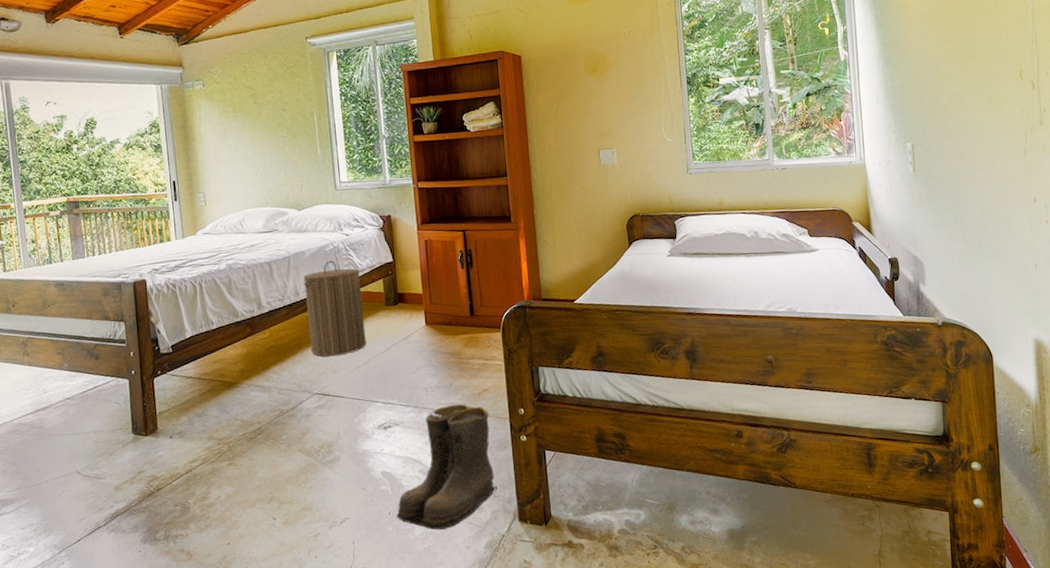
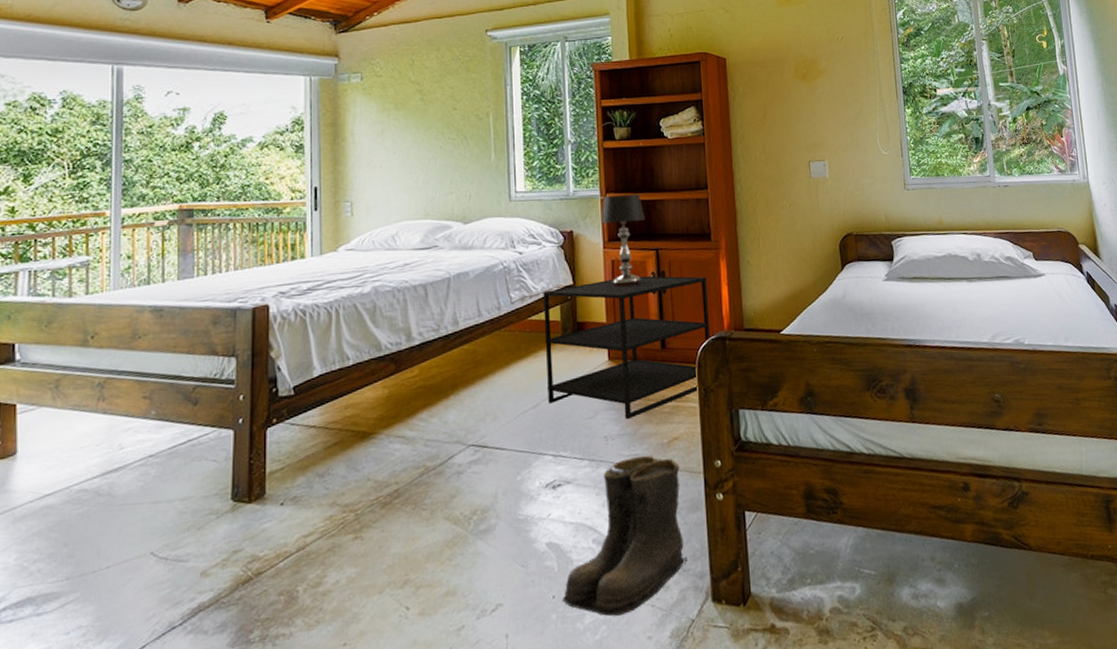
laundry hamper: present [303,260,366,357] -> none [465,283,536,399]
side table: none [368,253,513,375] -> present [543,276,711,420]
table lamp: none [414,181,453,263] -> present [601,193,646,287]

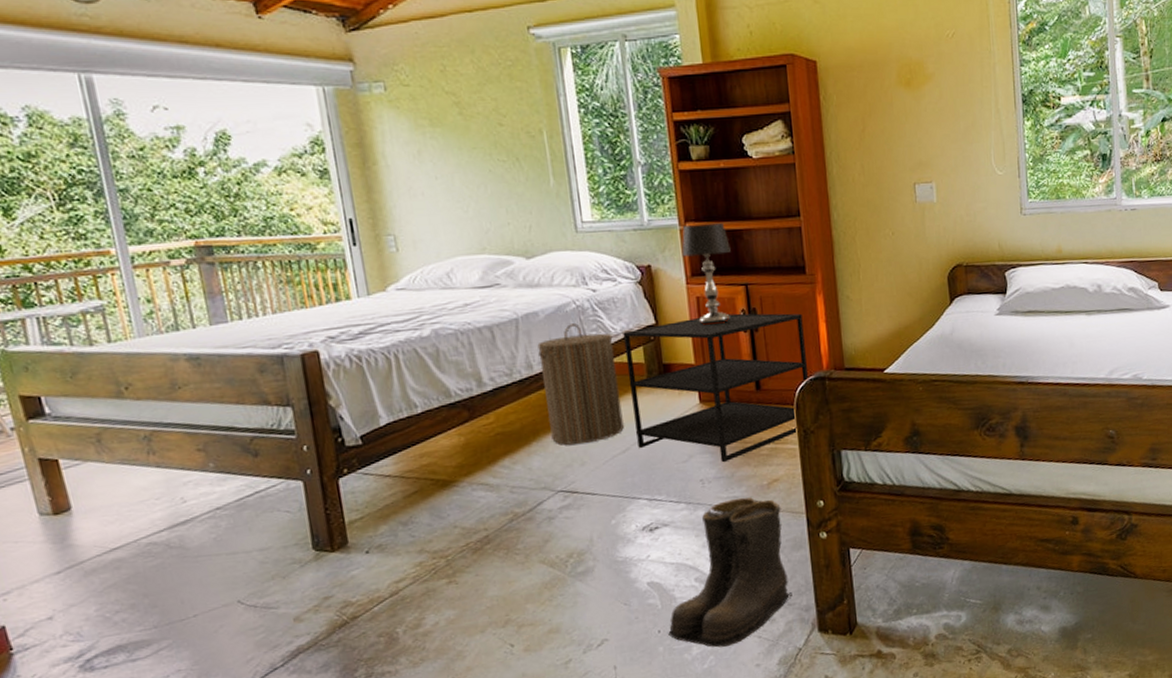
laundry hamper: none [465,283,536,399] -> present [537,323,624,445]

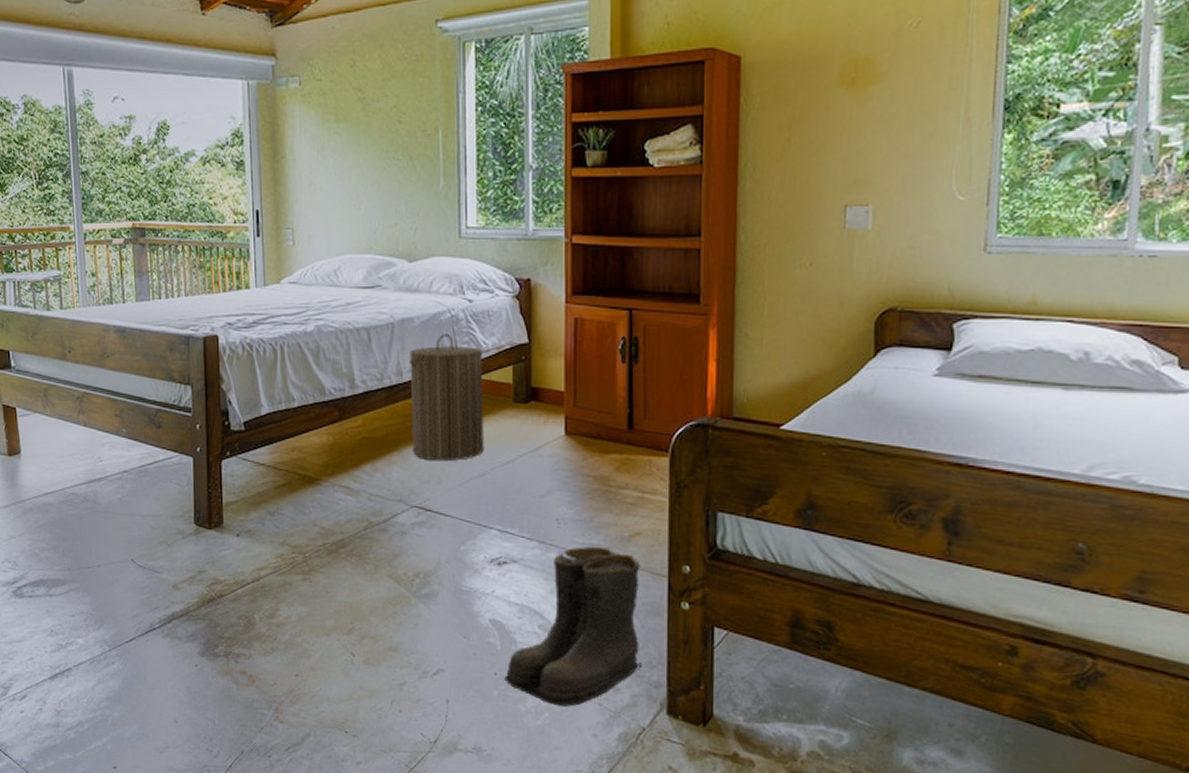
side table: present [623,313,809,463] -> none [494,340,690,505]
table lamp: present [681,222,732,326] -> none [564,237,619,351]

